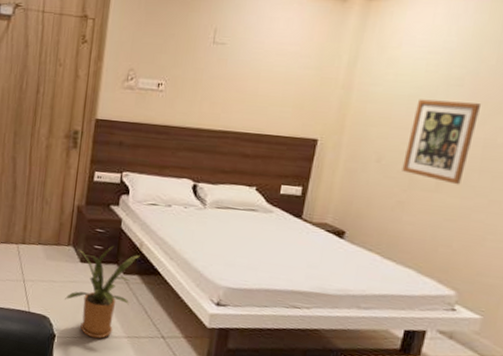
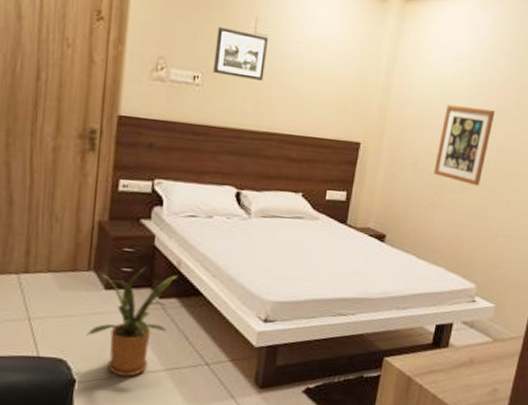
picture frame: none [175,39,227,84] -> present [213,26,269,81]

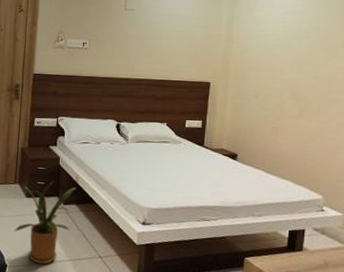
picture frame: present [213,26,269,81] -> none [97,7,135,42]
wall art: present [433,104,495,187] -> none [274,48,323,112]

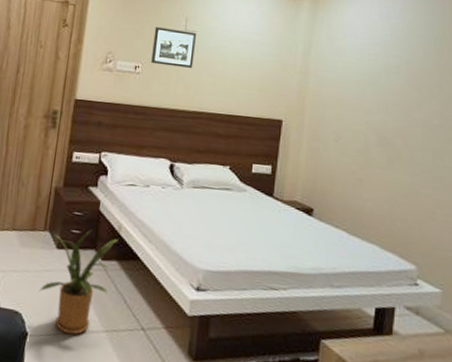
picture frame: none [97,7,135,42] -> present [151,26,197,68]

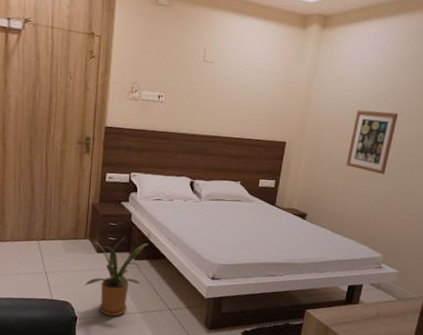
picture frame: present [151,26,197,68] -> none [173,57,215,97]
wall art: none [357,84,415,163] -> present [346,110,398,175]

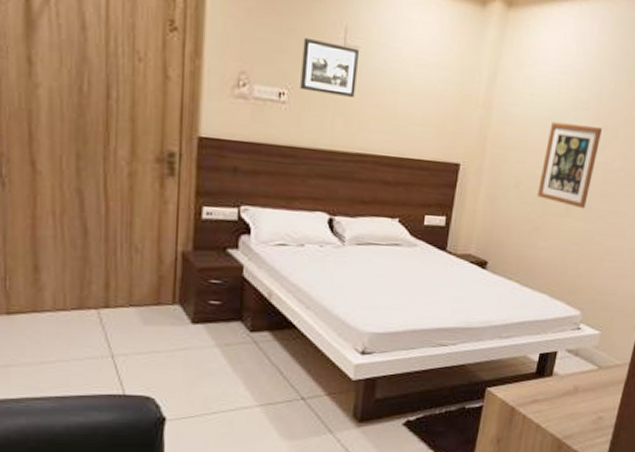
house plant: present [84,236,149,317] -> none [174,298,270,414]
picture frame: none [173,57,215,97] -> present [300,37,360,97]

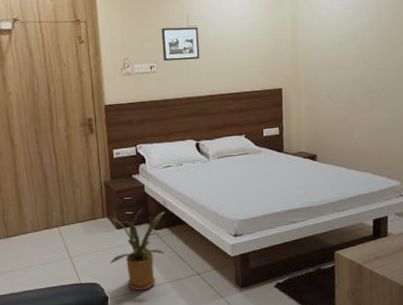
house plant: none [174,298,270,414] -> present [110,208,166,291]
wall art: present [537,122,602,209] -> none [345,41,388,103]

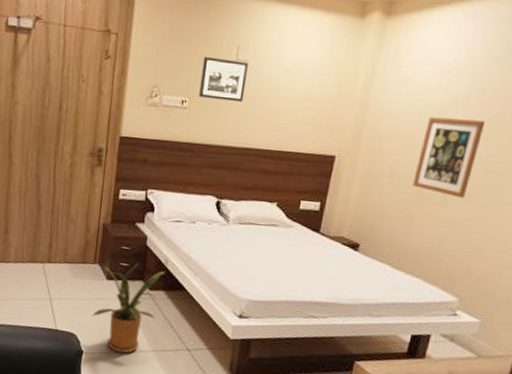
wall art: none [345,41,388,103] -> present [412,116,485,199]

